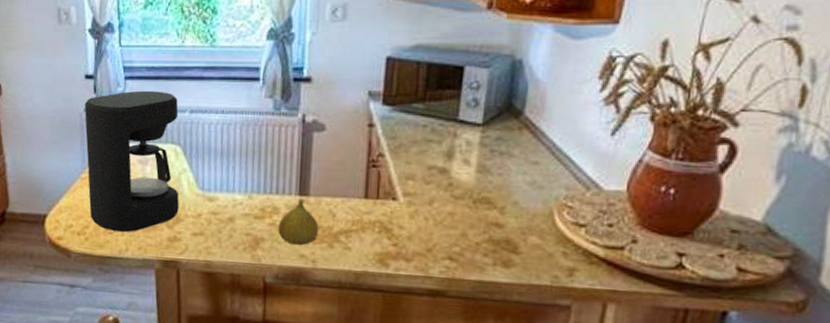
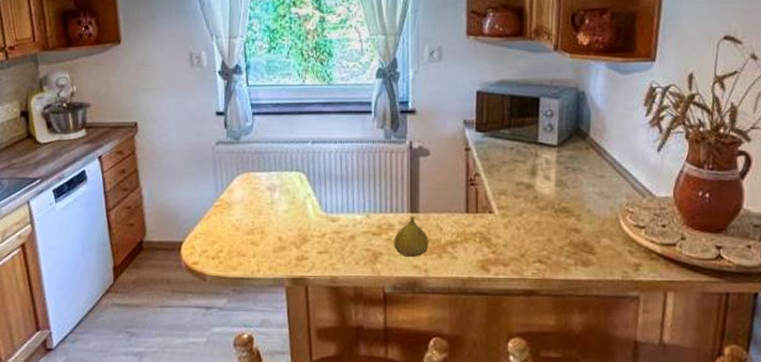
coffee maker: present [85,90,179,233] -> none [217,124,305,255]

